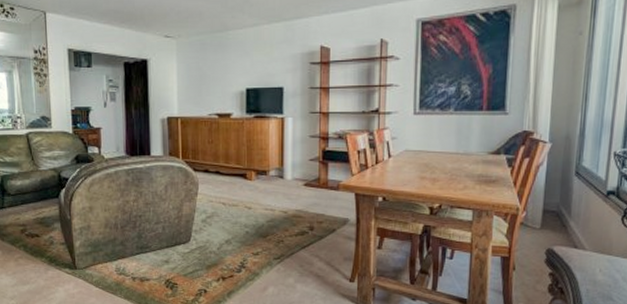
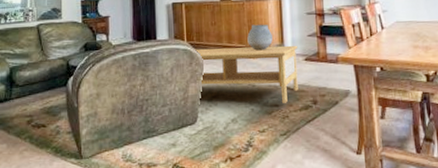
coffee table: none [189,167,298,228] -> present [194,45,298,103]
ceramic pot: none [245,145,272,173] -> present [247,24,273,51]

